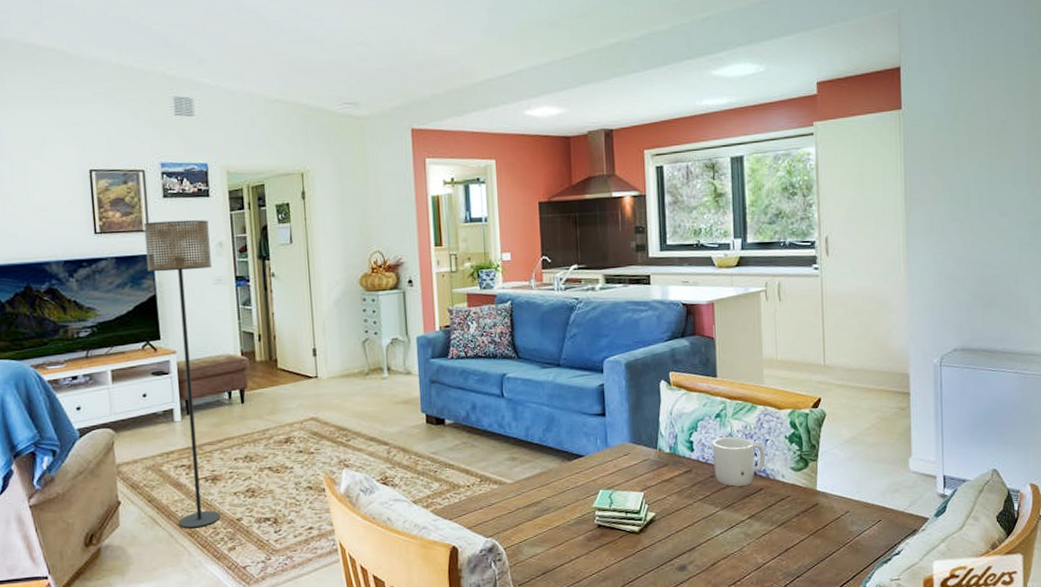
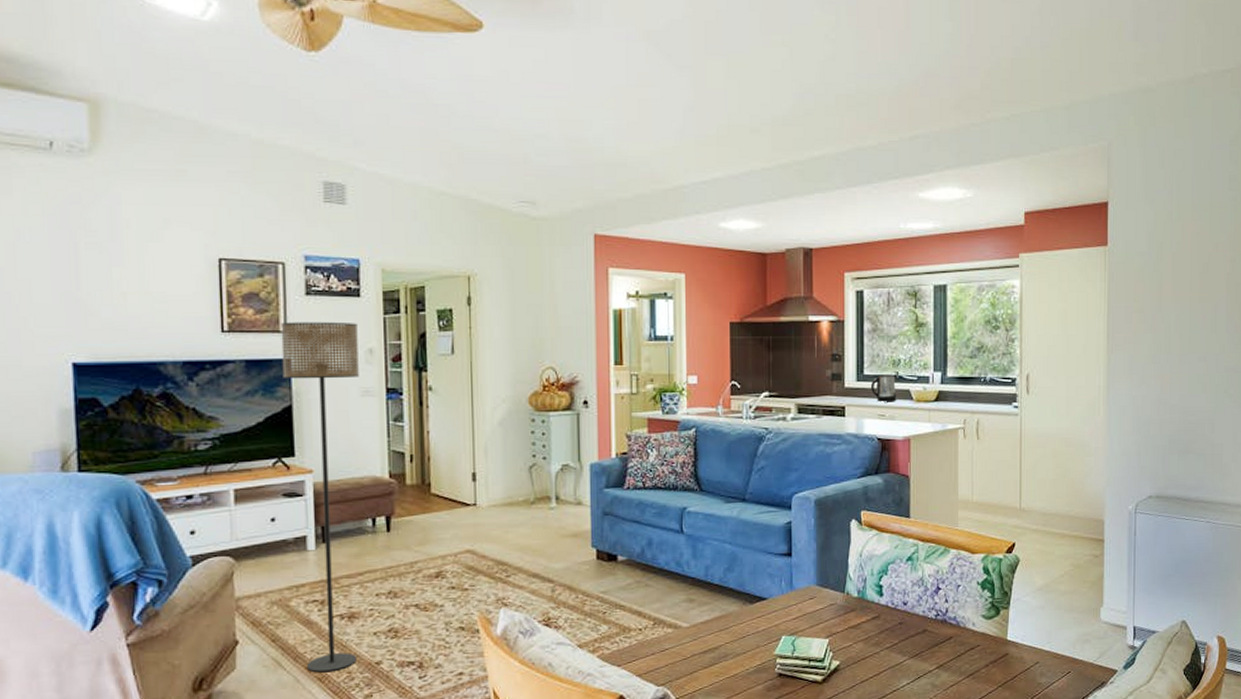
kettle: none [673,243,700,270] -> present [870,374,897,402]
mug: present [712,436,766,487] -> none [902,581,957,635]

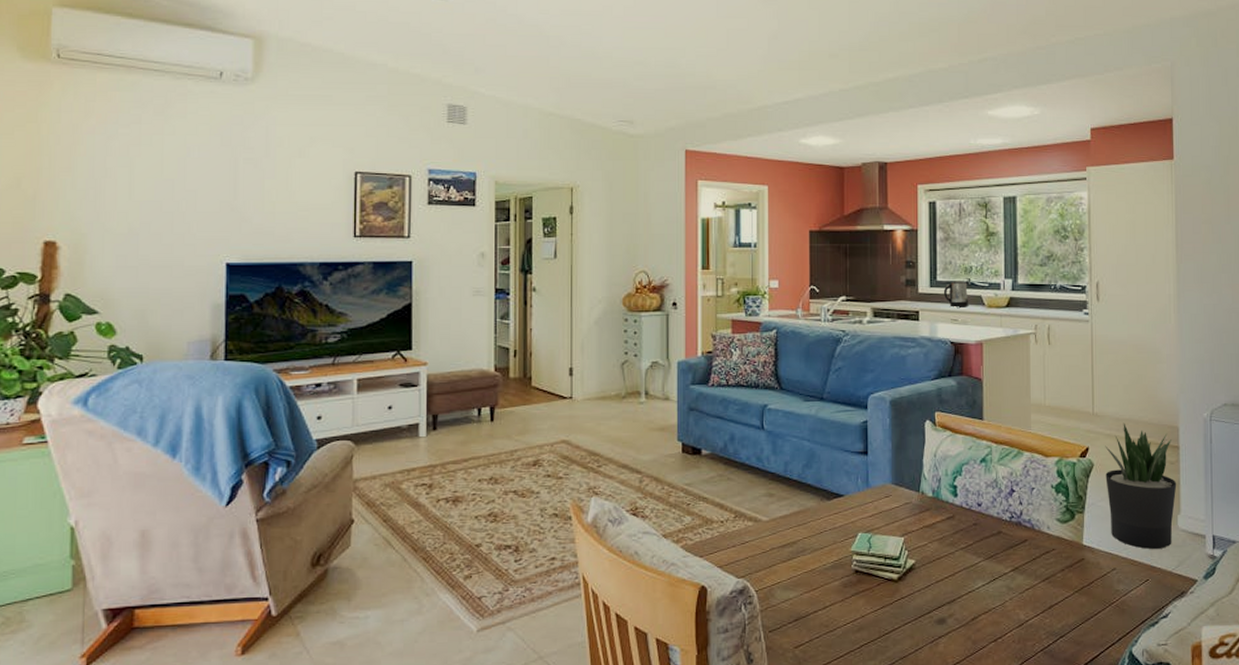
floor lamp: present [281,321,359,673] -> none [405,228,472,553]
planter: none [1031,517,1101,642] -> present [1105,422,1177,549]

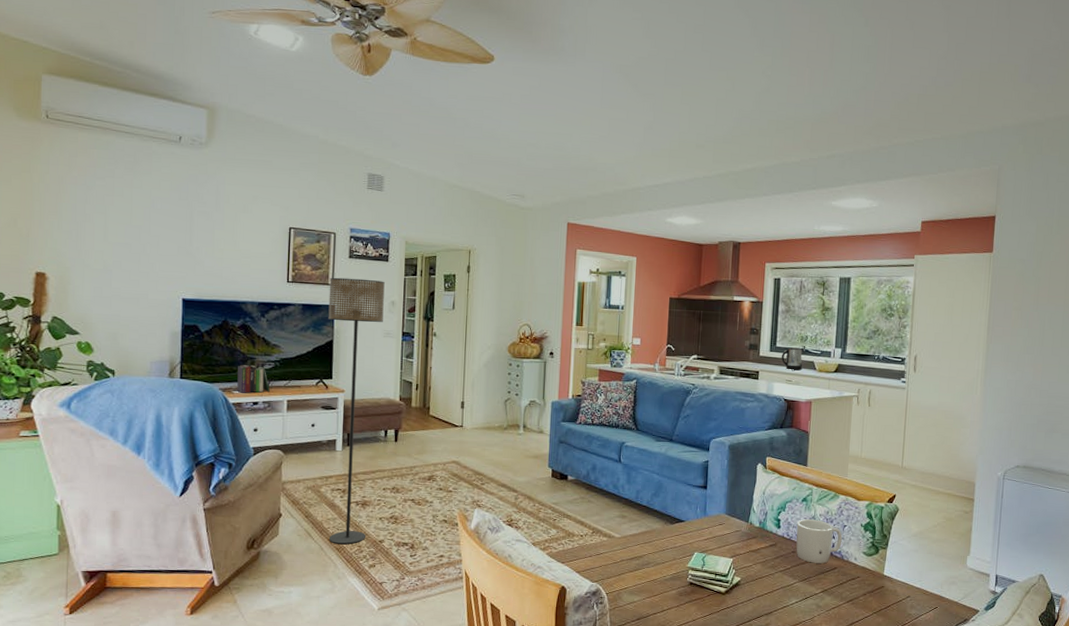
books: none [295,338,336,373] -> present [237,364,270,393]
floor lamp: none [405,228,472,553] -> present [328,277,385,545]
mug: none [976,483,1031,536] -> present [796,519,843,564]
planter: present [1105,422,1177,549] -> none [908,476,969,583]

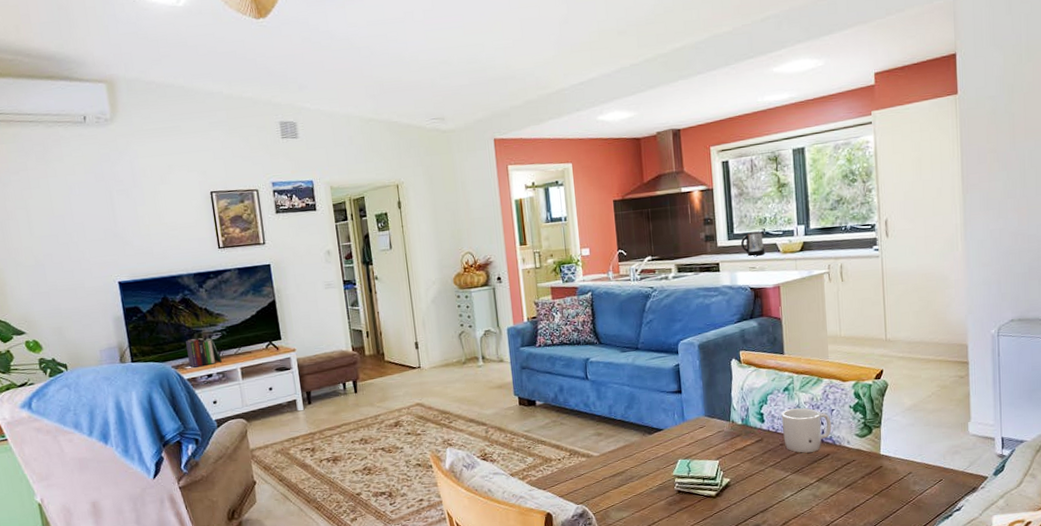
floor lamp: present [328,277,385,545] -> none [260,231,342,503]

